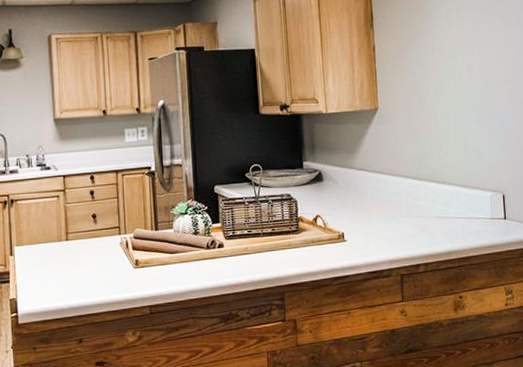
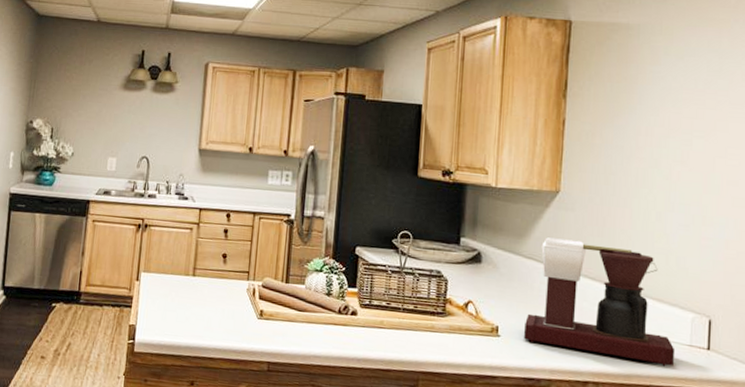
coffee maker: none [364,148,482,242] -> present [524,237,676,367]

